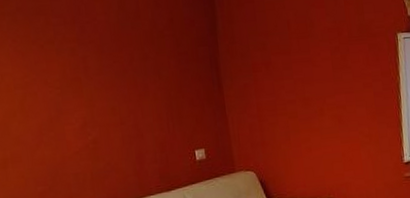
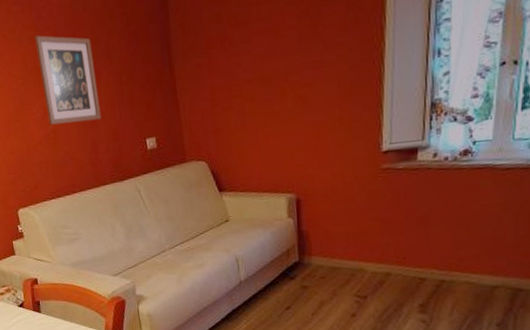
wall art: none [77,48,148,136] -> present [35,35,102,125]

